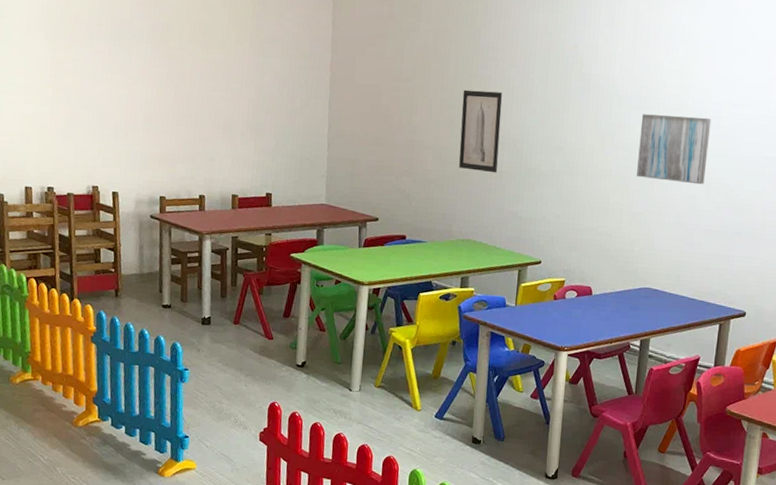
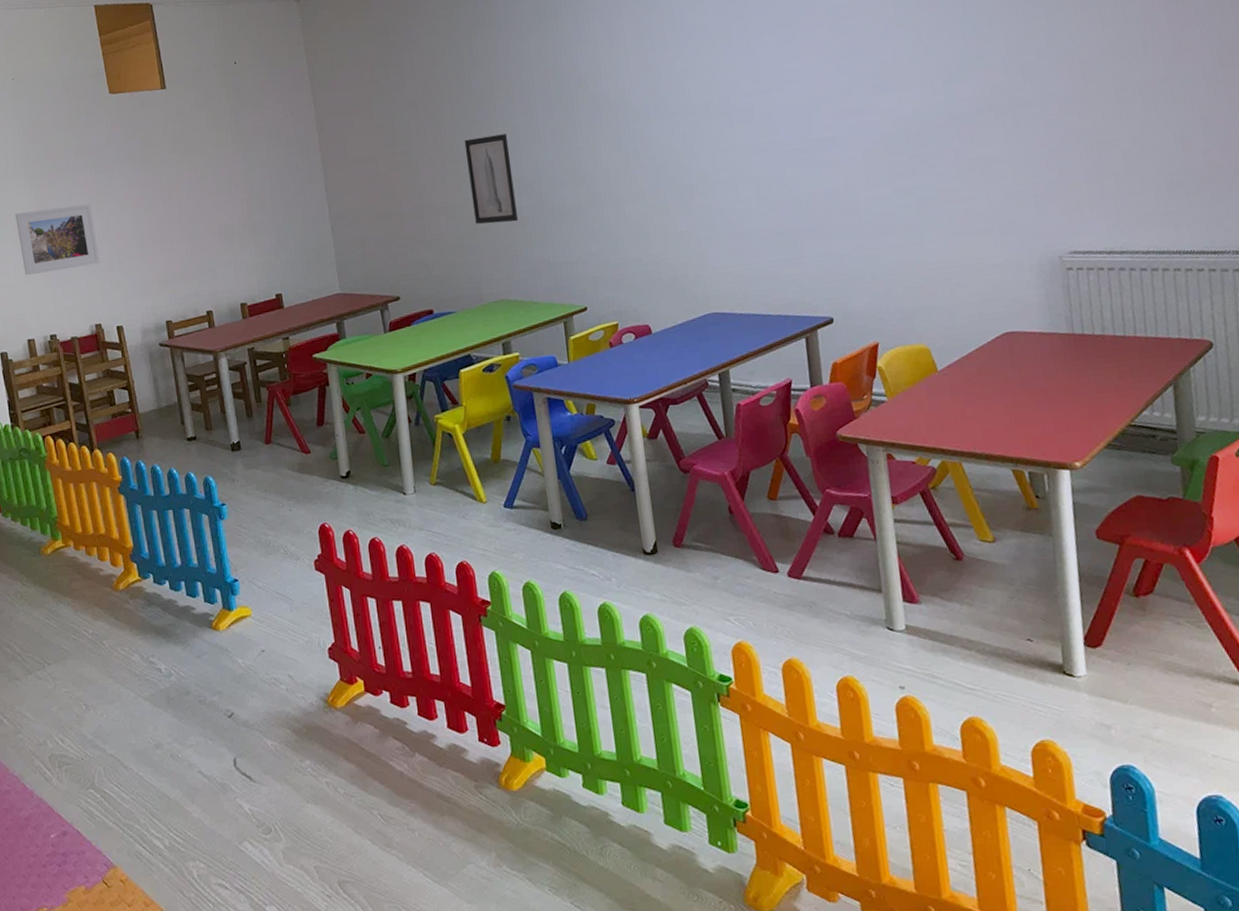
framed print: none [30,66,106,131] -> present [15,203,99,275]
wall art: present [637,114,712,185] -> none [664,111,751,193]

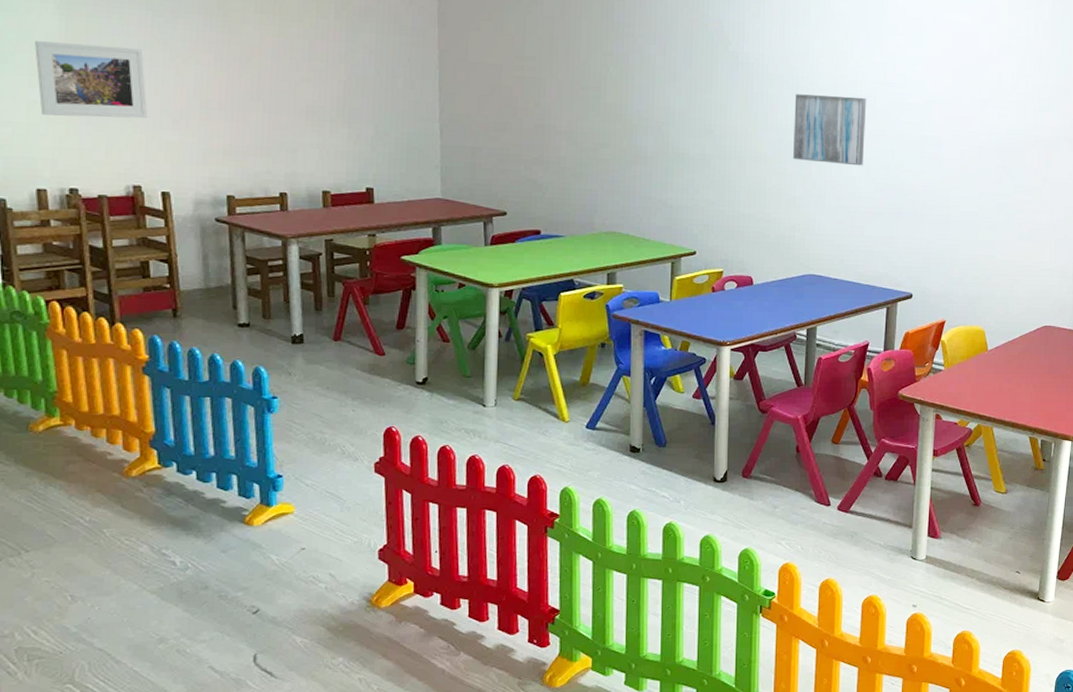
wall art: present [464,134,519,224] -> none [597,69,643,159]
wall art: none [664,111,751,193] -> present [793,94,867,166]

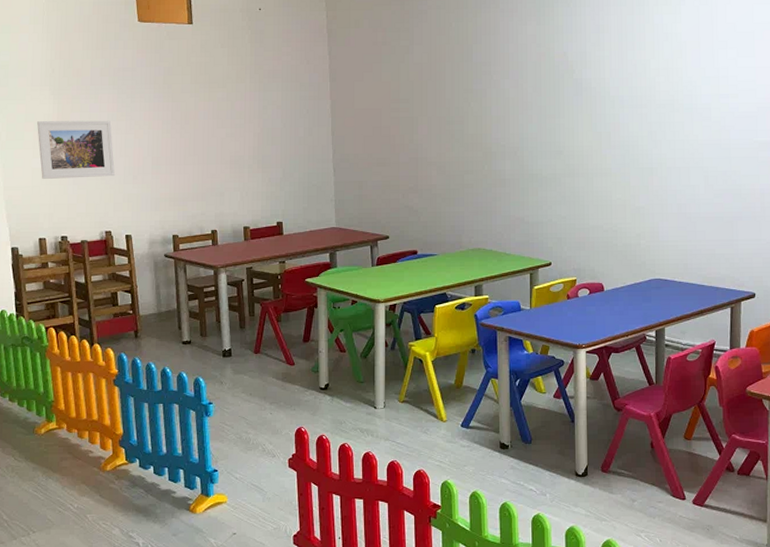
wall art: present [793,94,867,166] -> none [635,110,702,175]

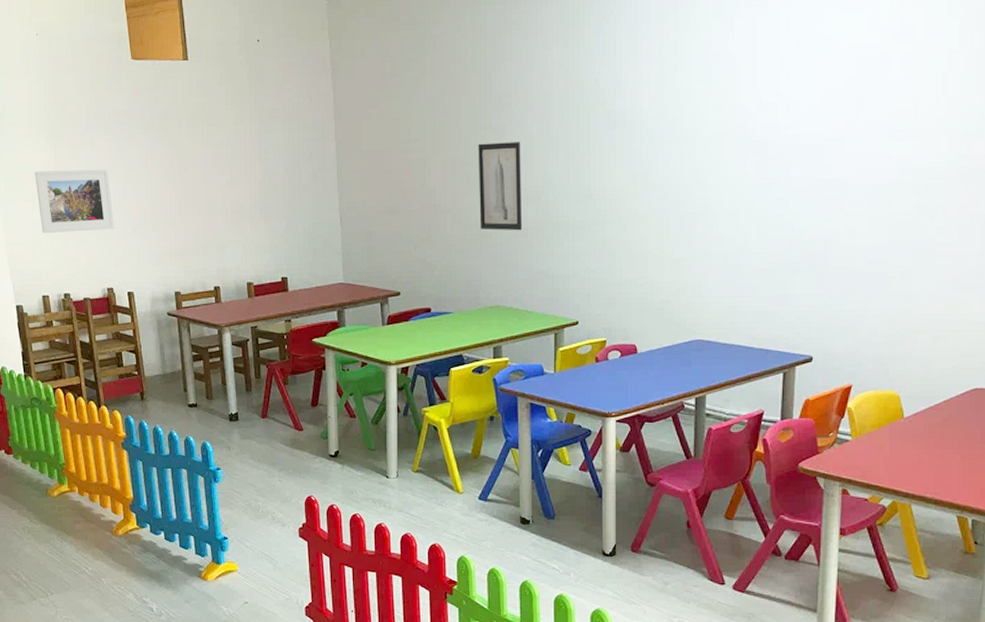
wall art: none [460,104,501,182] -> present [478,142,523,231]

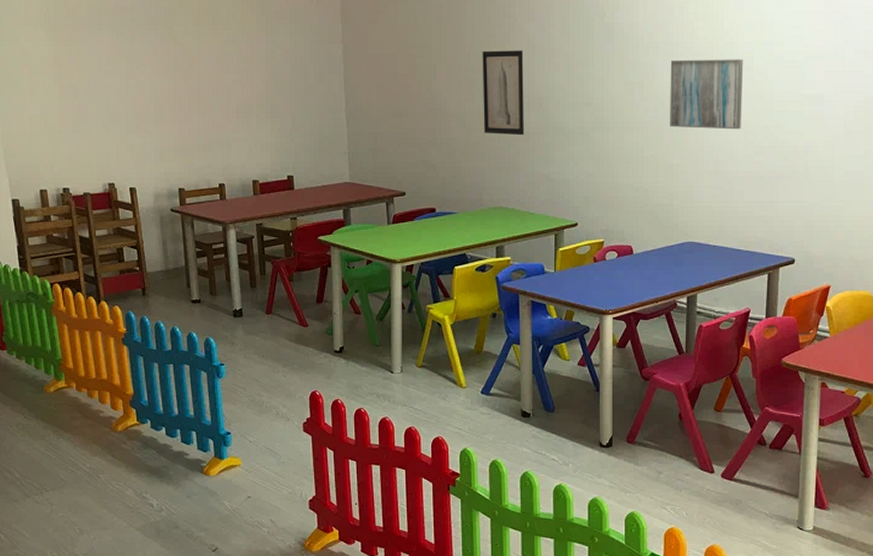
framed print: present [35,169,114,233] -> none [33,64,116,127]
wall art: none [676,143,756,220] -> present [670,59,744,130]

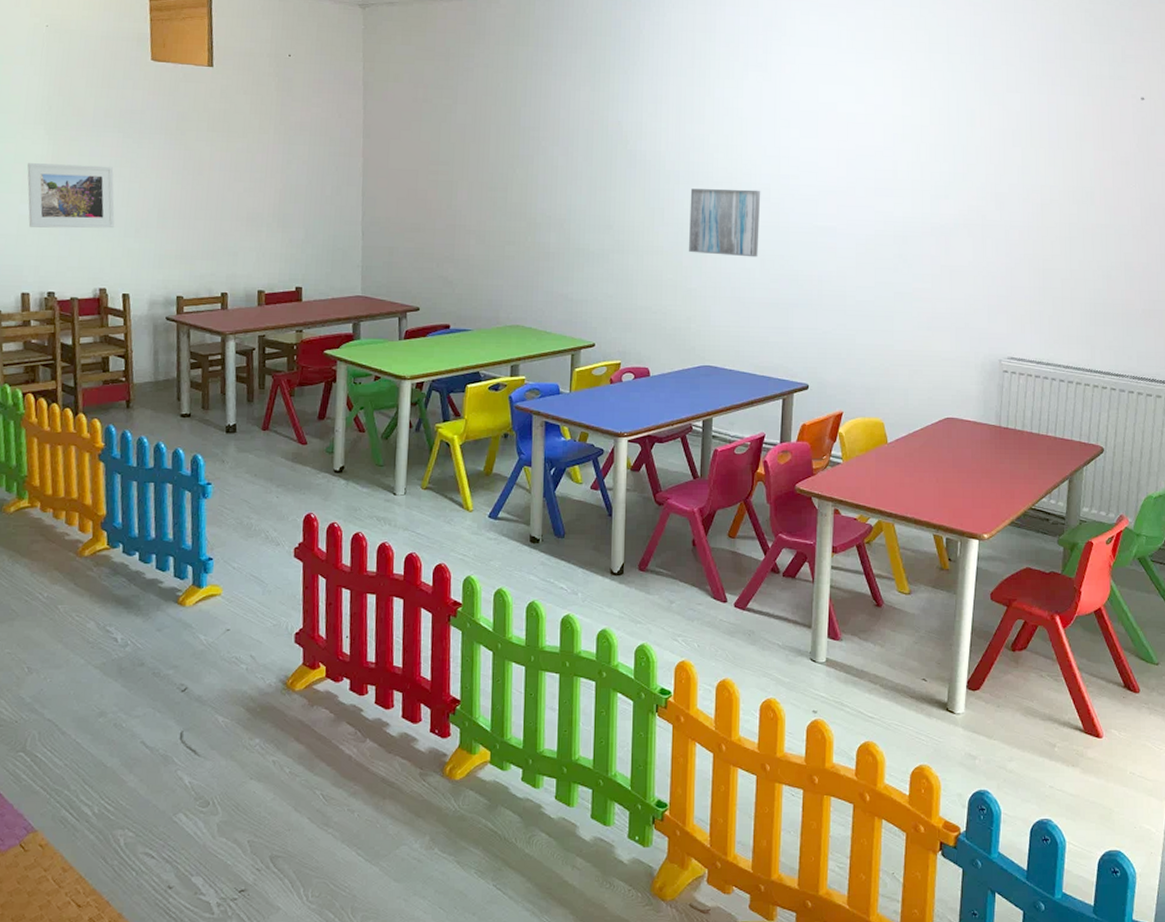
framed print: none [33,64,116,127] -> present [27,163,115,229]
wall art: present [482,50,525,136] -> none [503,171,547,255]

